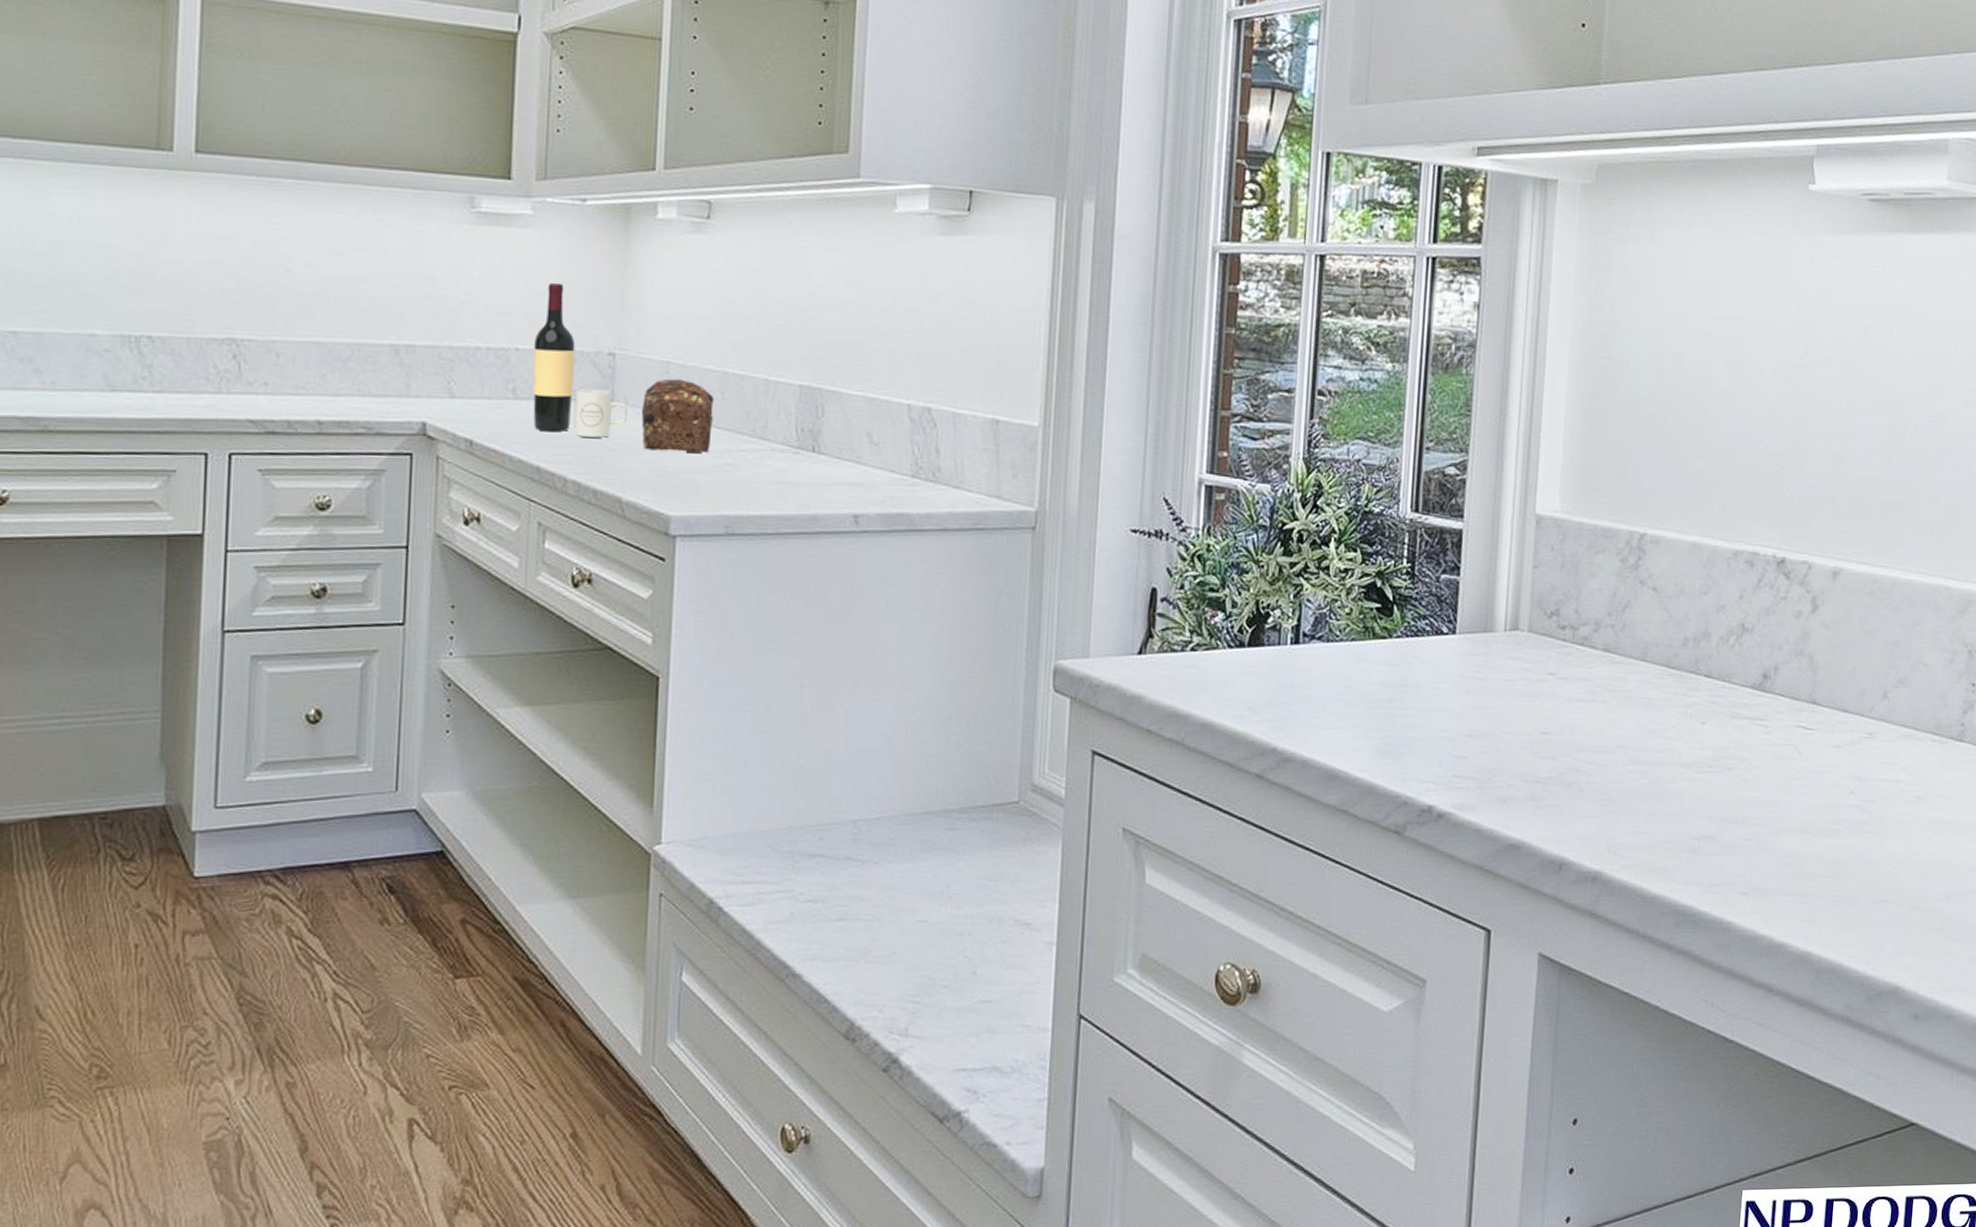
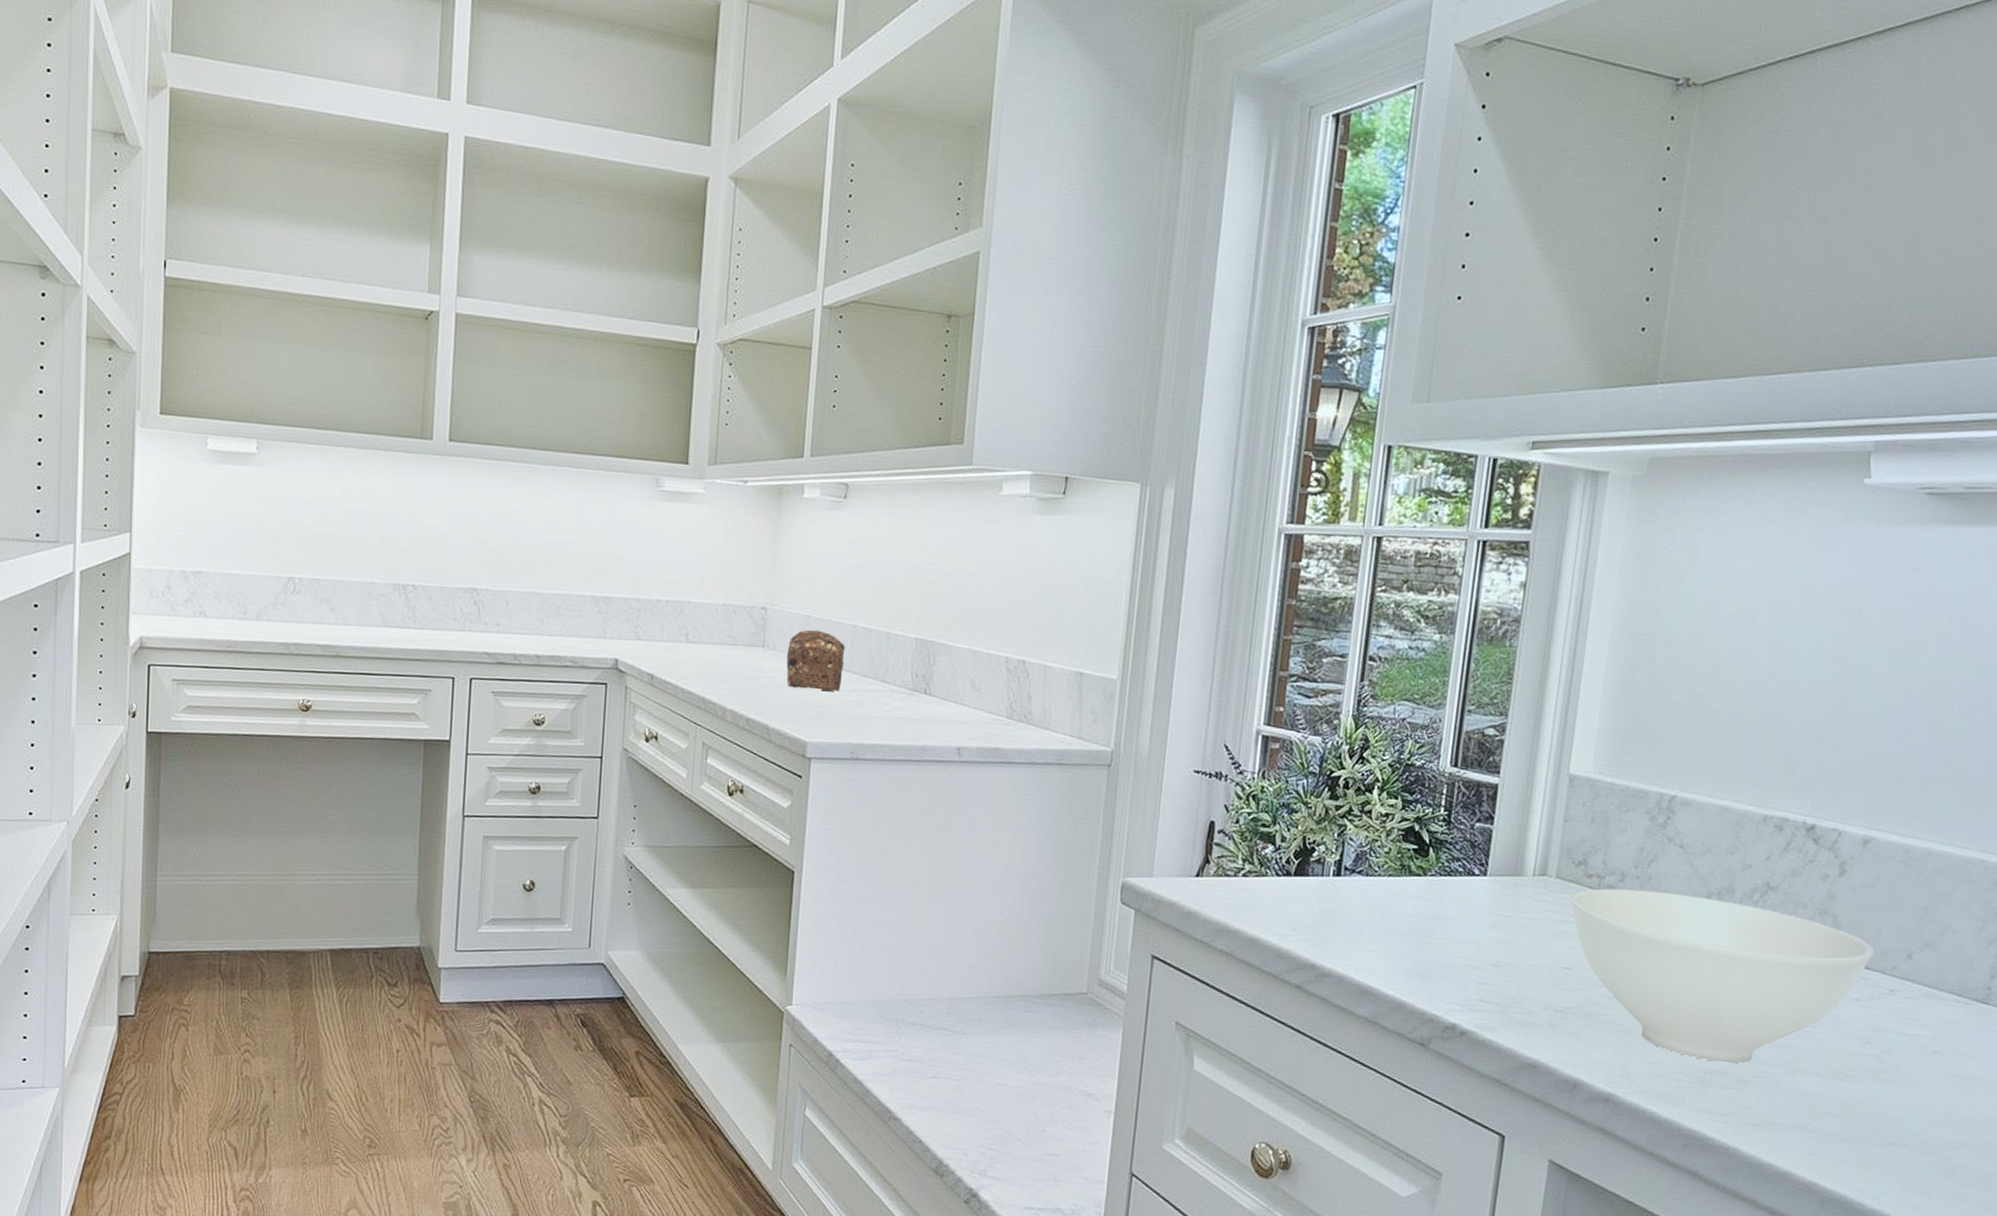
wine bottle: present [533,283,576,431] -> none [700,549,736,670]
mug: present [573,389,628,438] -> none [732,636,776,676]
bowl: none [1544,640,1851,827] -> present [1569,888,1875,1063]

